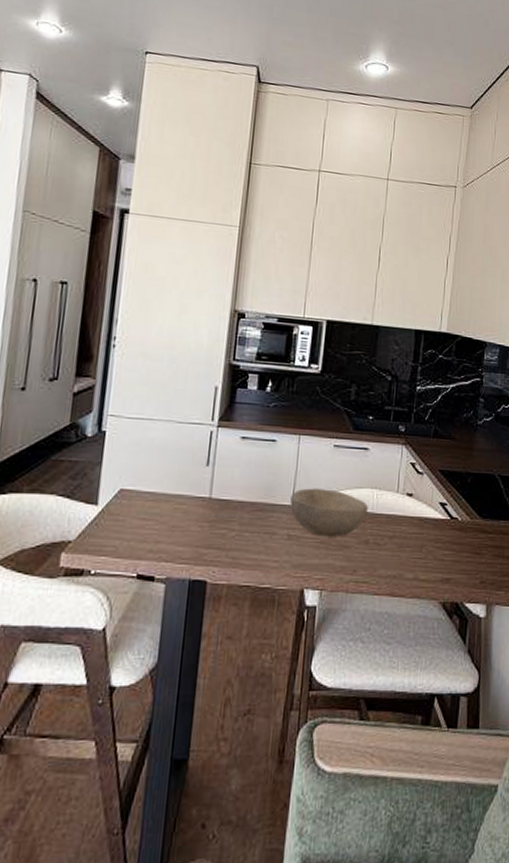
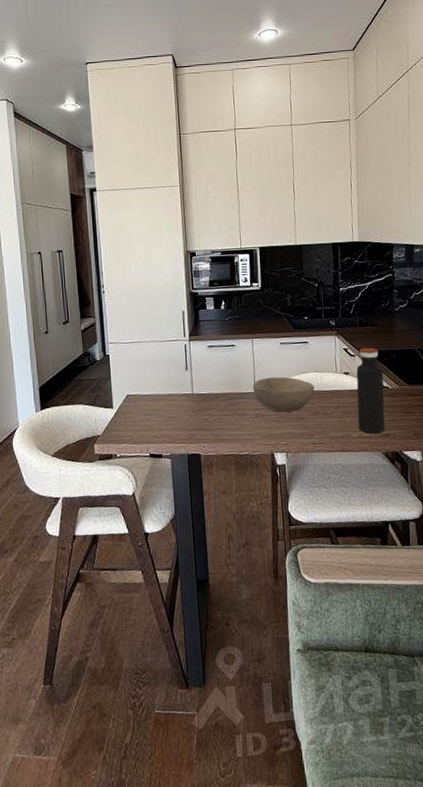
water bottle: none [415,465,455,577] -> present [356,347,385,434]

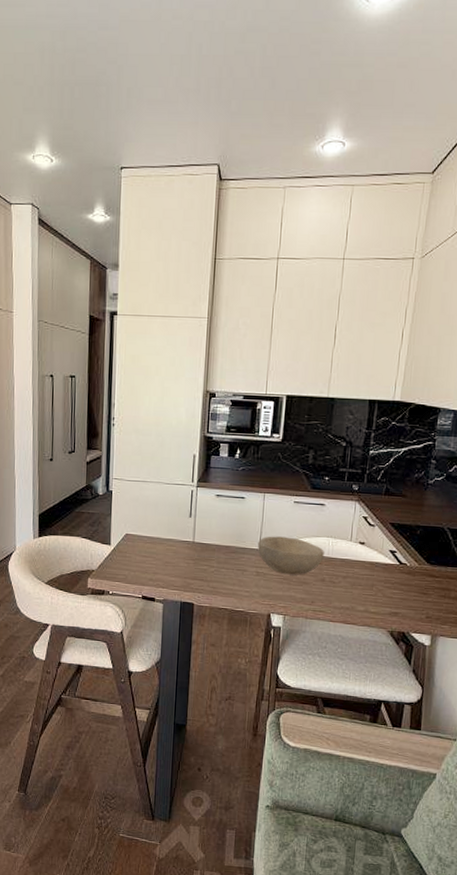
water bottle: present [356,347,385,434] -> none [366,518,404,611]

